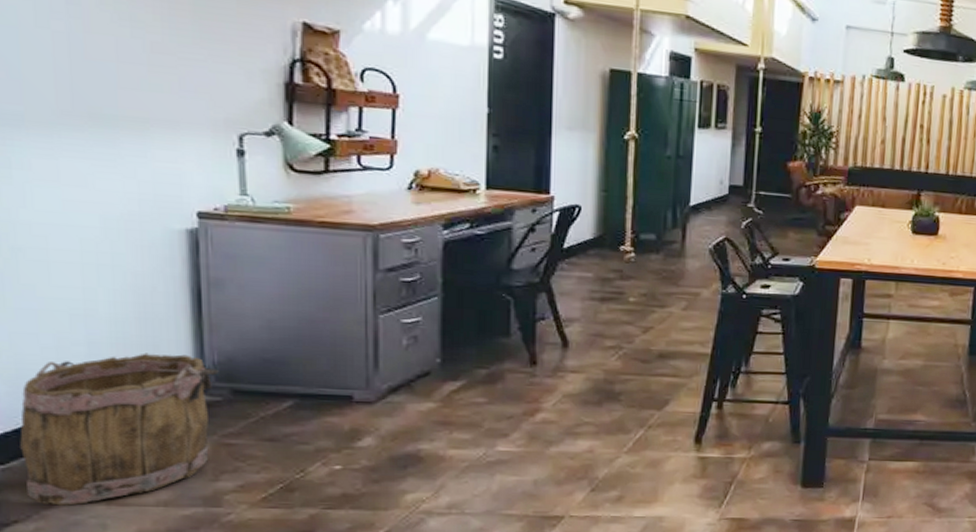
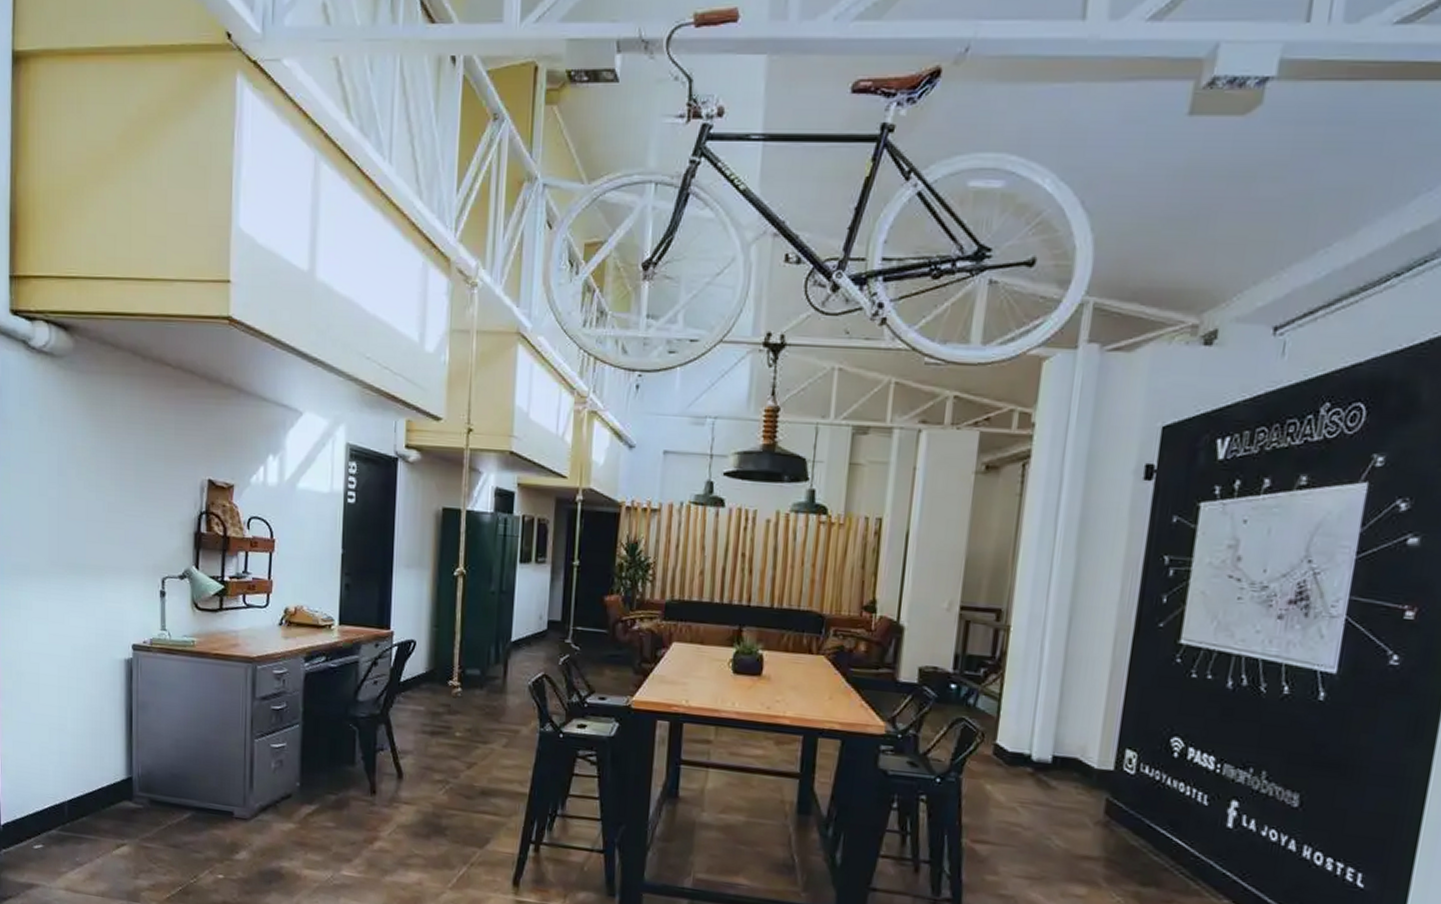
bucket: present [20,353,219,506] -> none [16,763,141,888]

